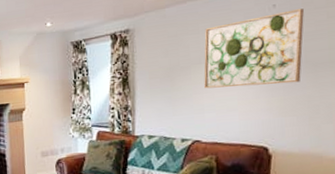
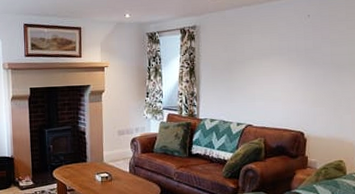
wall art: present [204,8,304,89] -> none [255,20,330,81]

